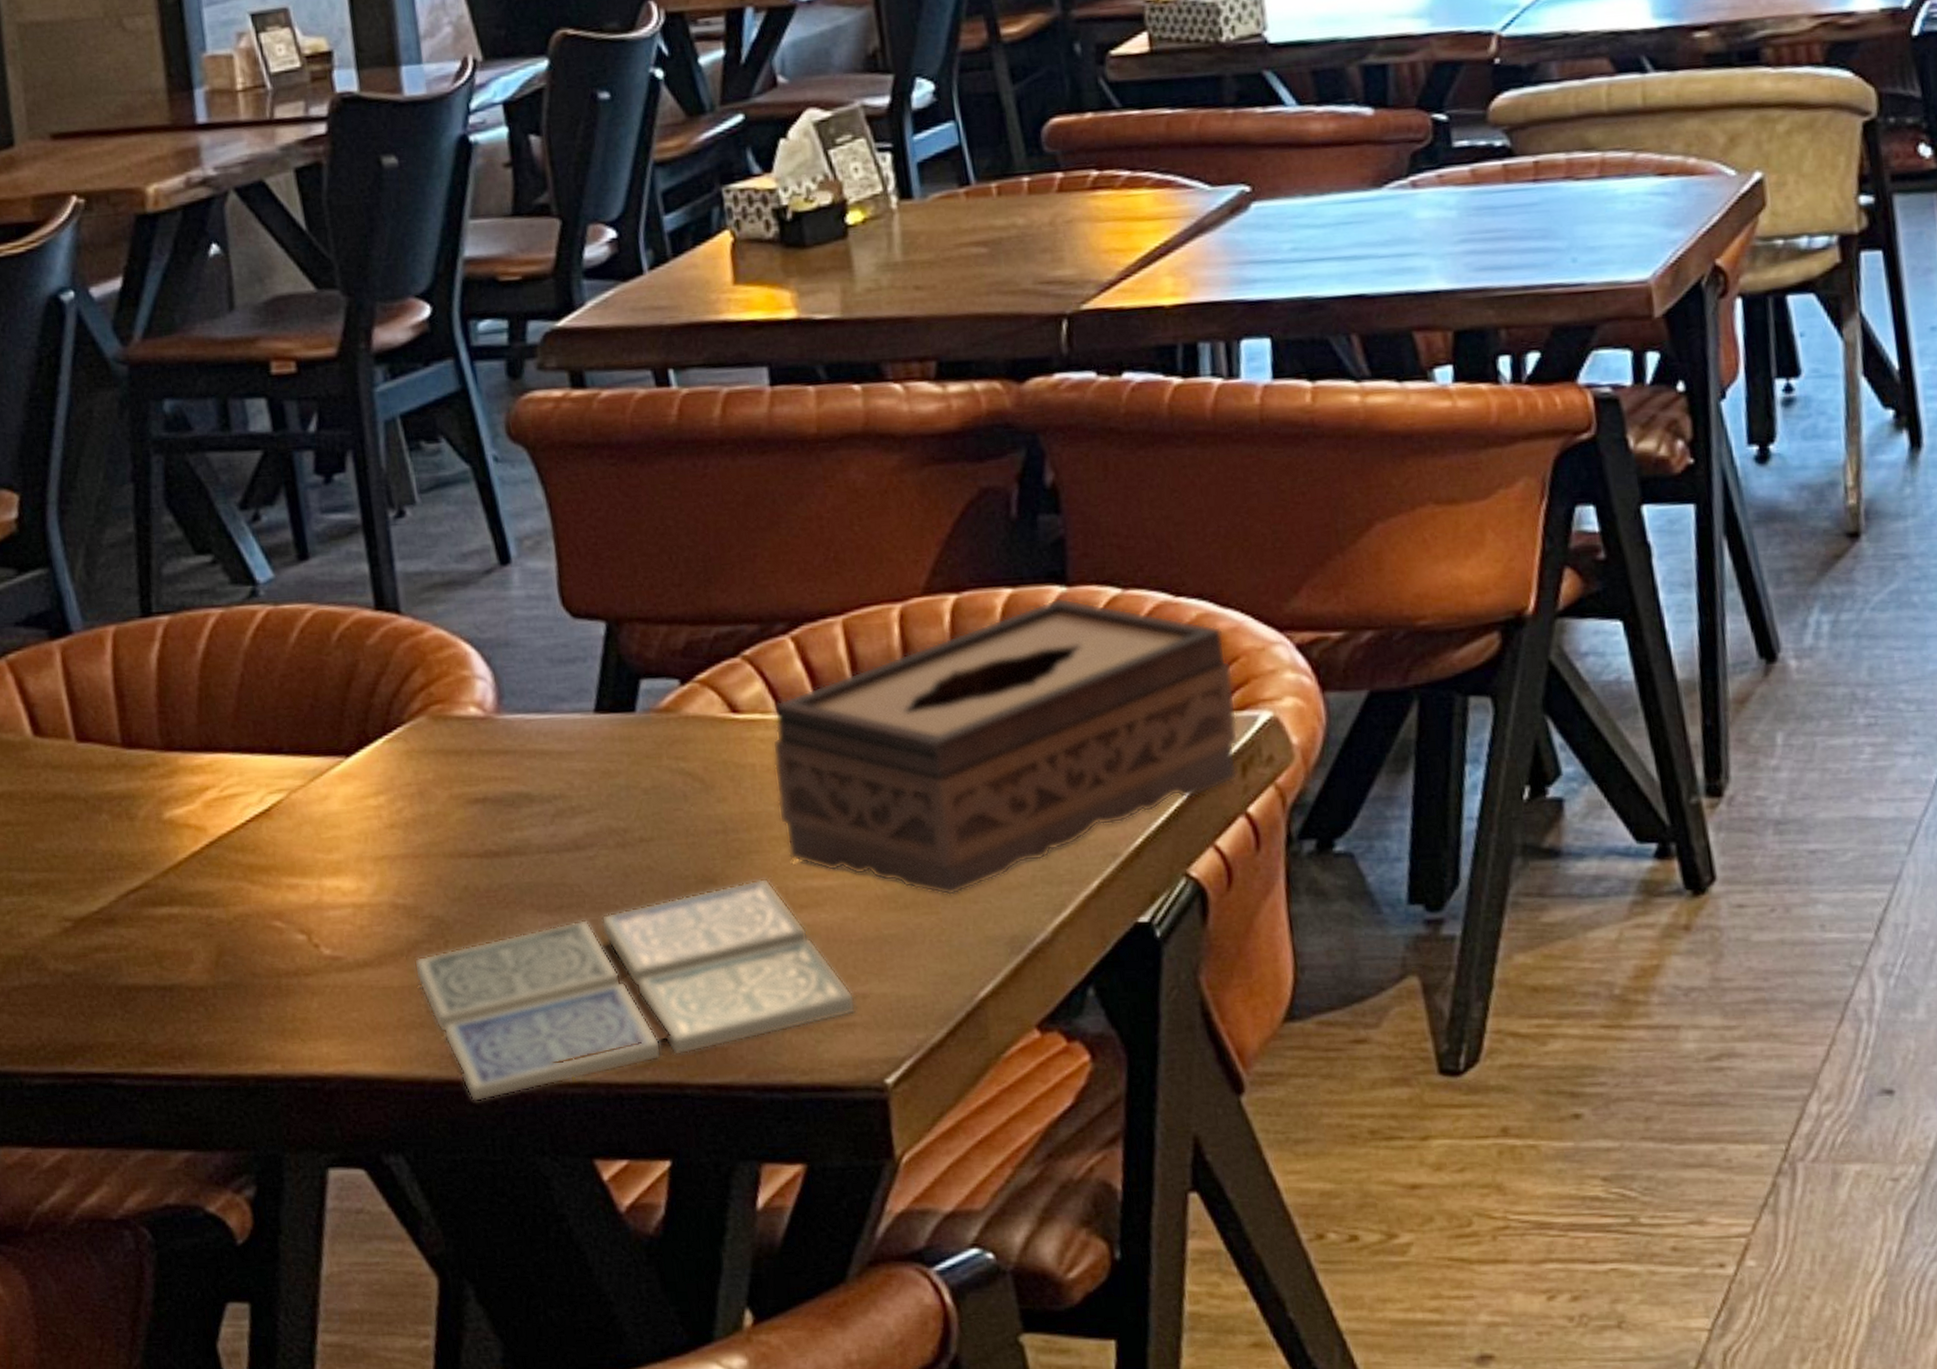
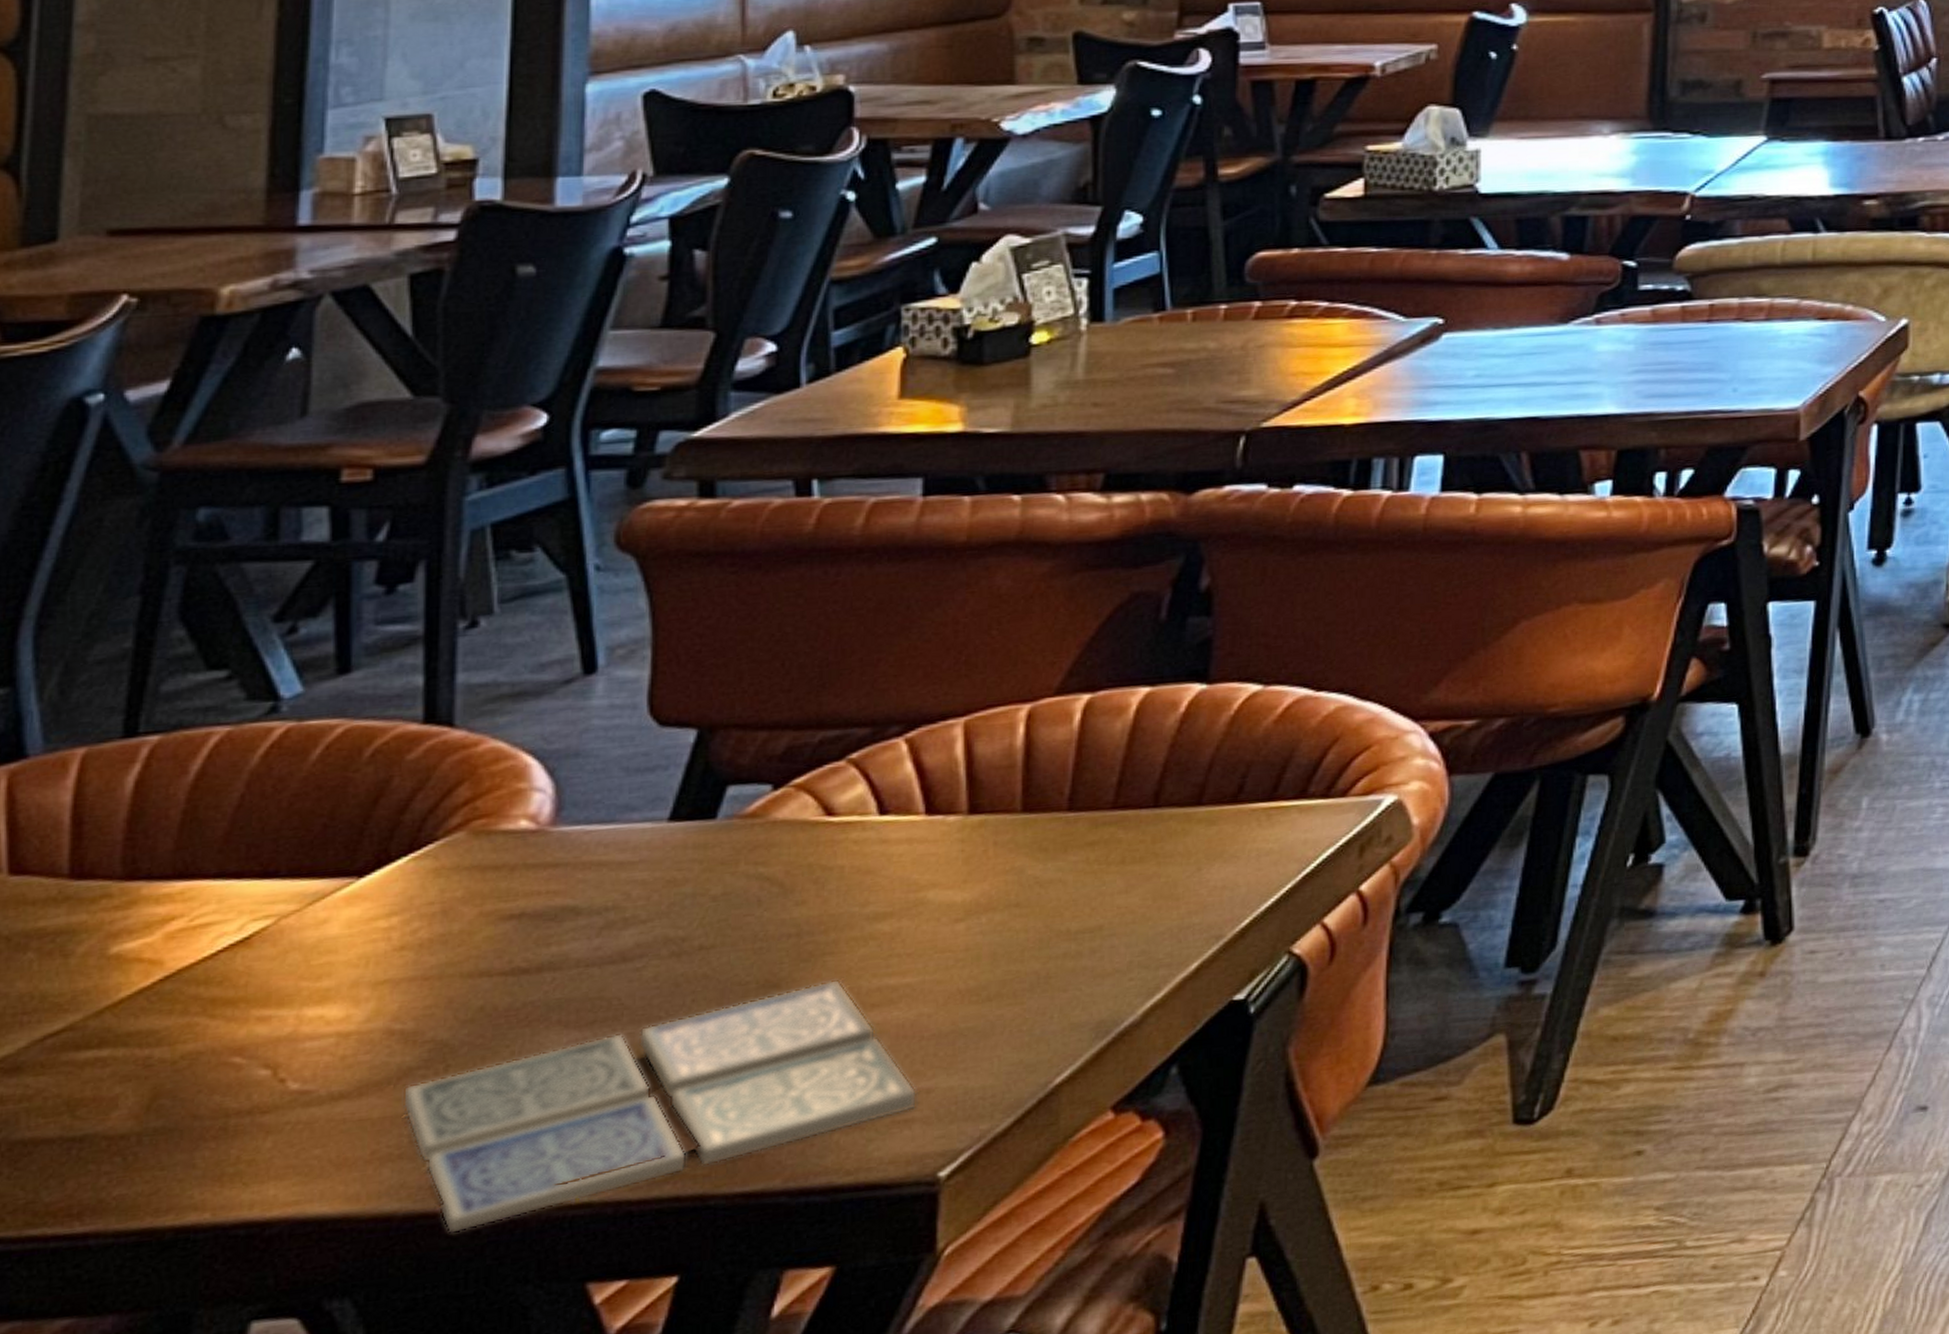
tissue box: present [772,597,1239,896] -> none [862,694,1364,986]

